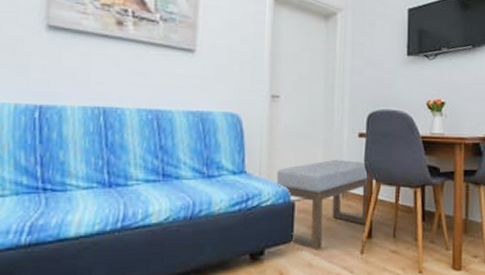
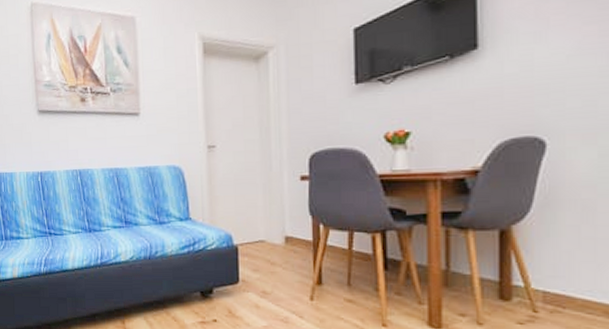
ottoman: present [276,160,368,251] -> none [218,205,317,293]

